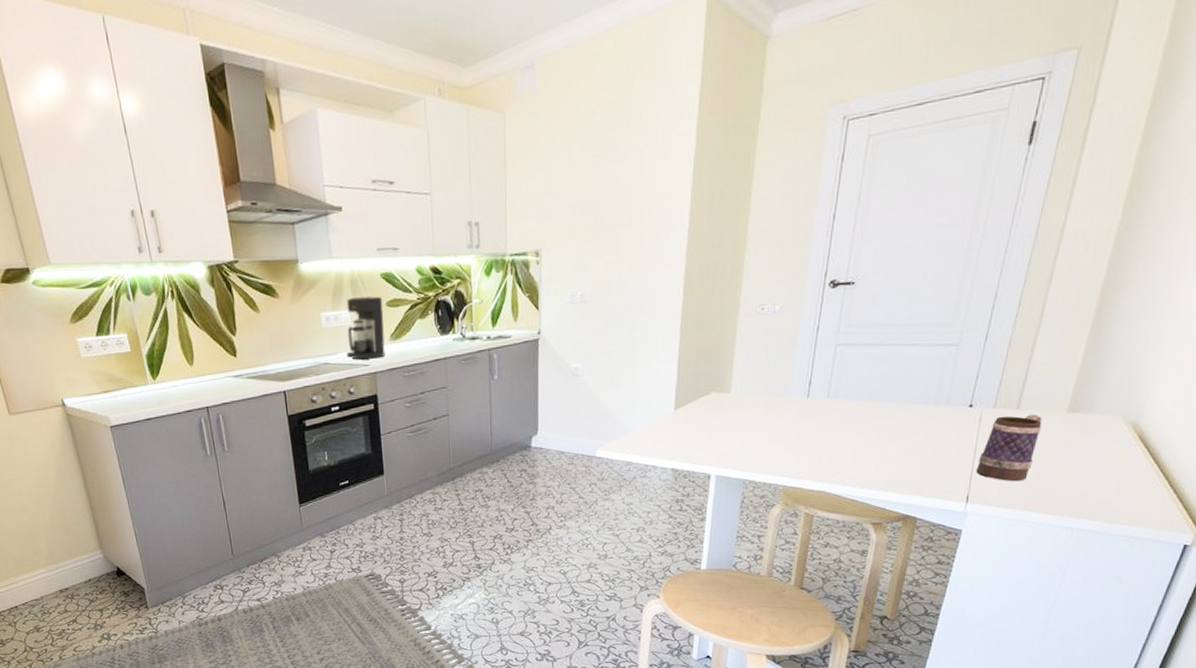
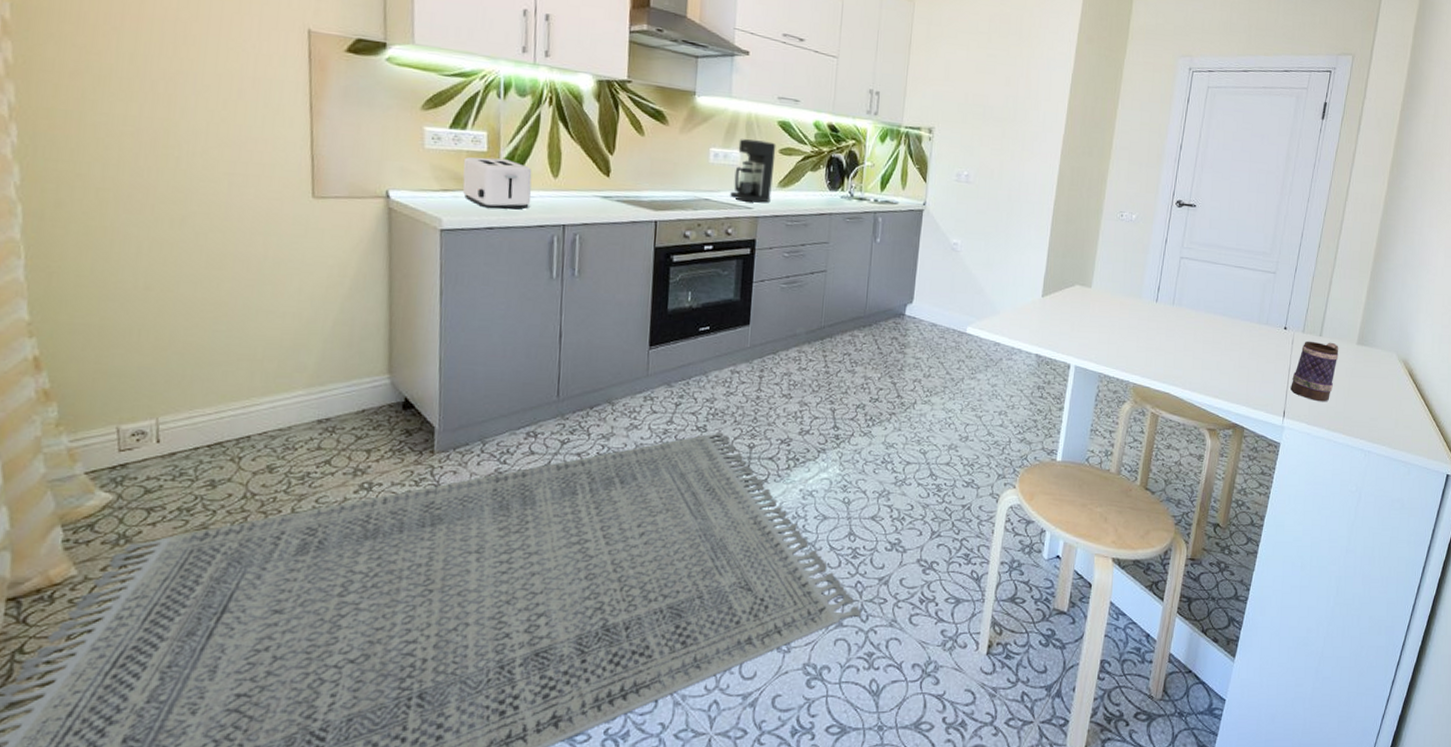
toaster: none [113,355,176,403] -> present [462,157,533,210]

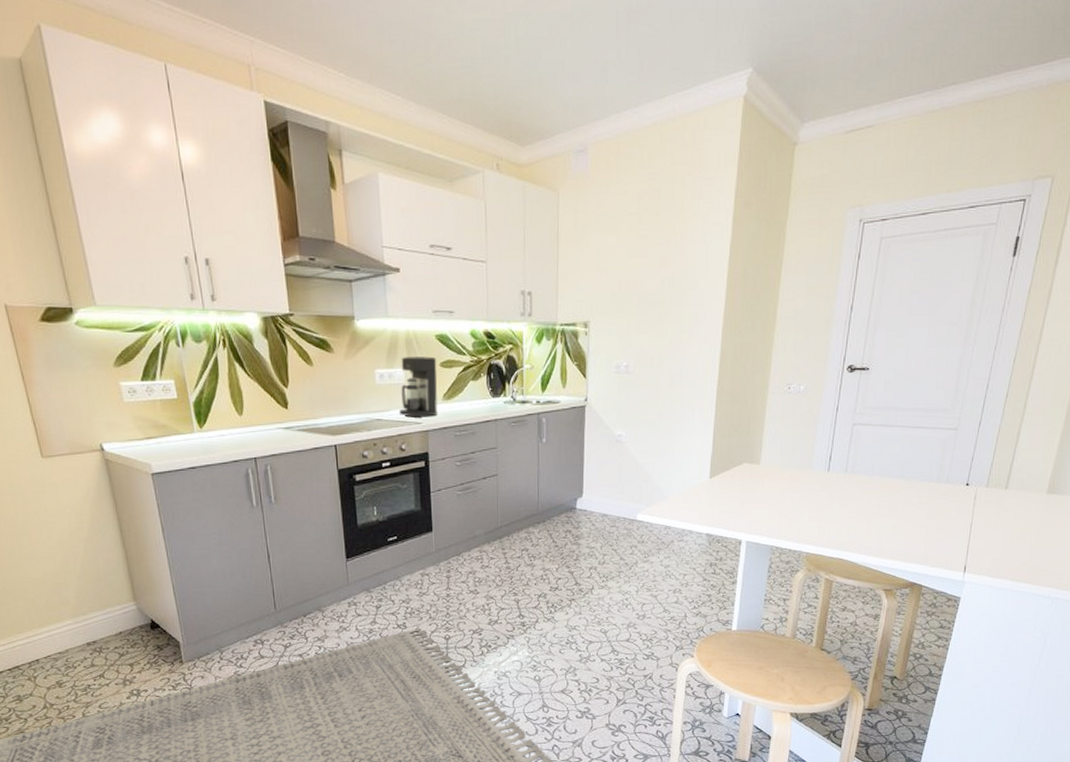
toaster: present [462,157,533,210] -> none [158,403,223,451]
mug: present [1290,340,1339,402] -> none [972,494,1027,554]

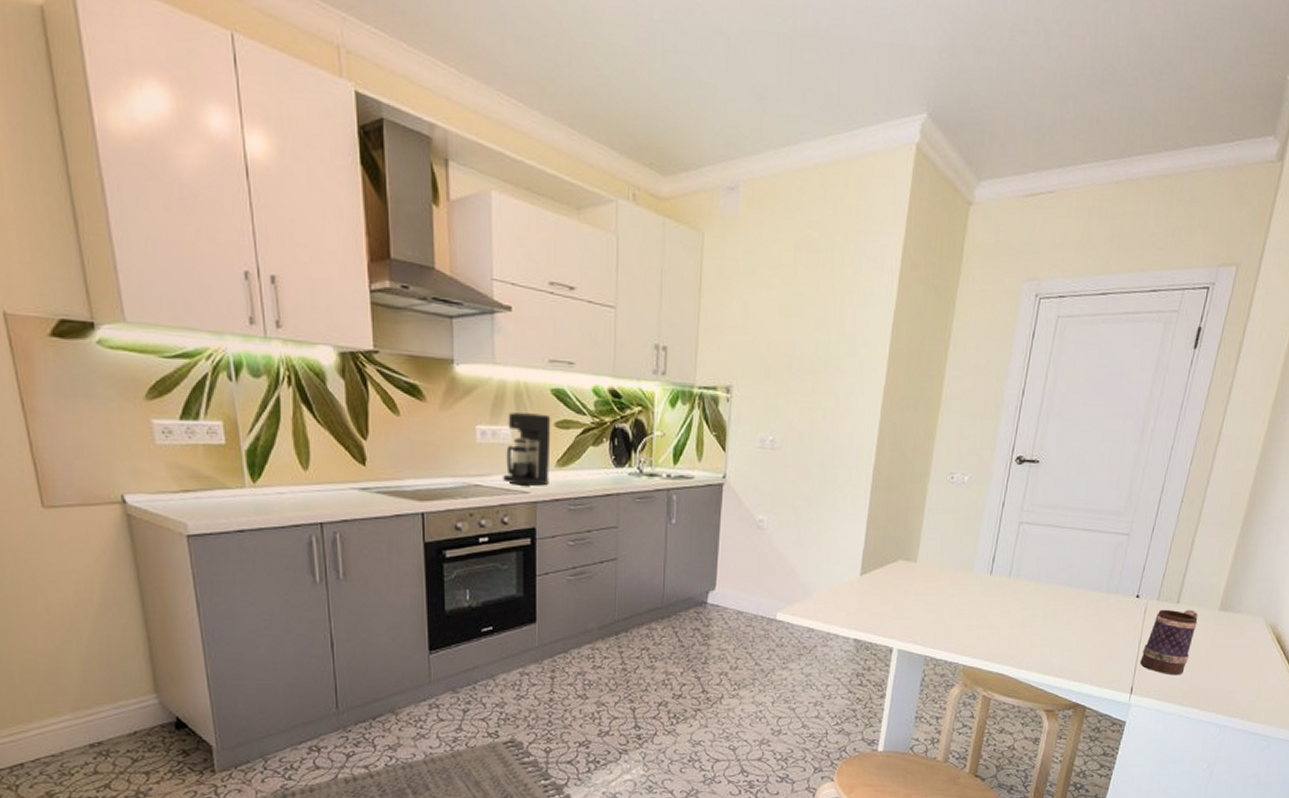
mug: none [972,494,1027,554] -> present [1140,609,1198,676]

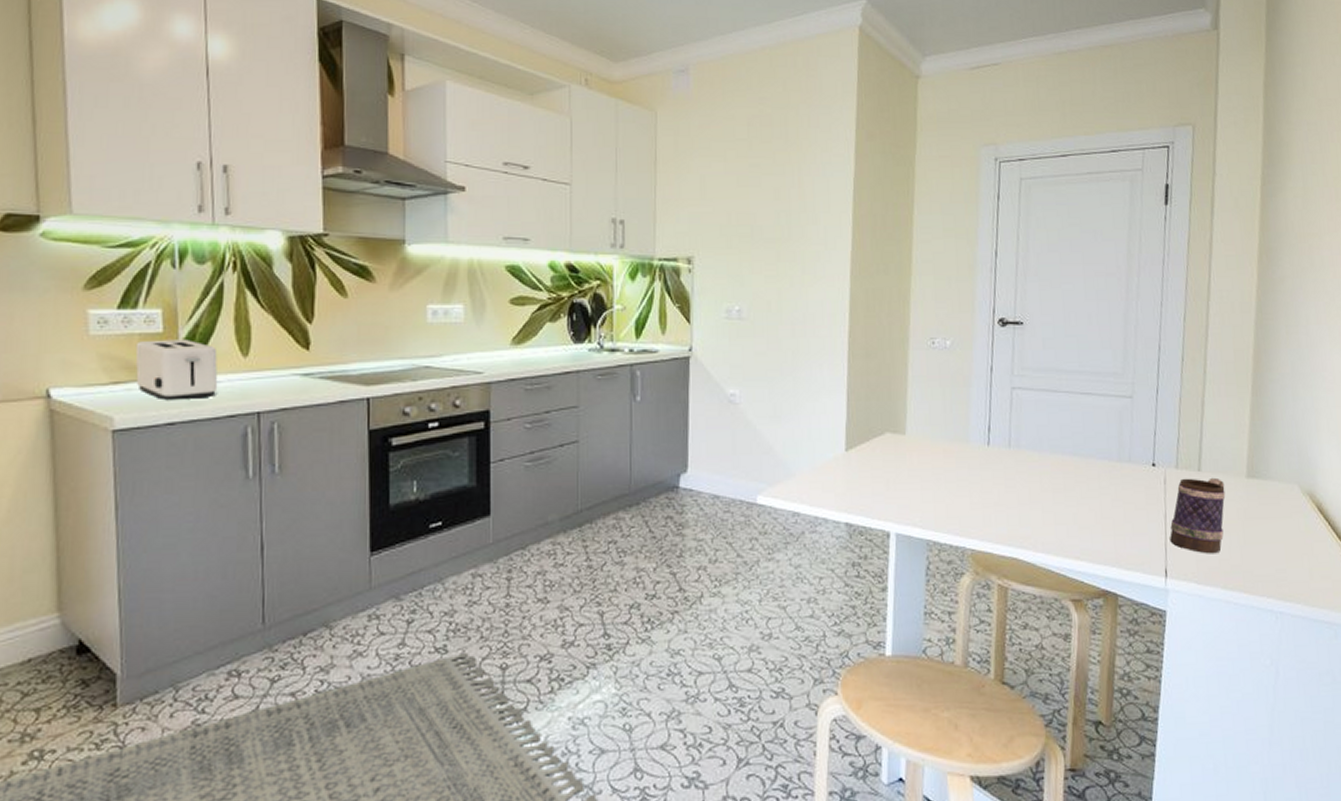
toaster: none [200,451,282,510] -> present [135,339,218,401]
coffee maker: present [503,413,551,486] -> none [455,291,506,366]

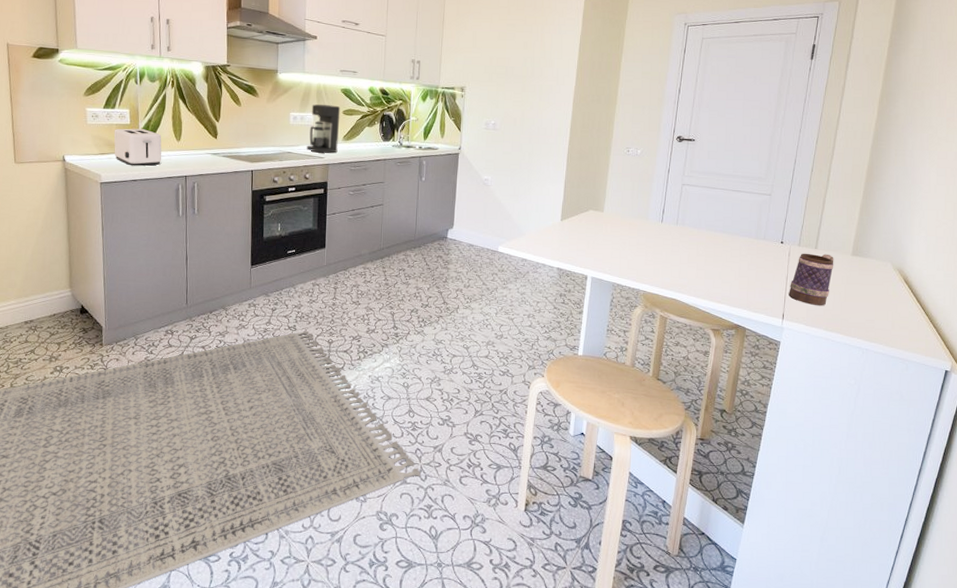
coffee maker: none [455,291,506,366] -> present [307,104,340,153]

